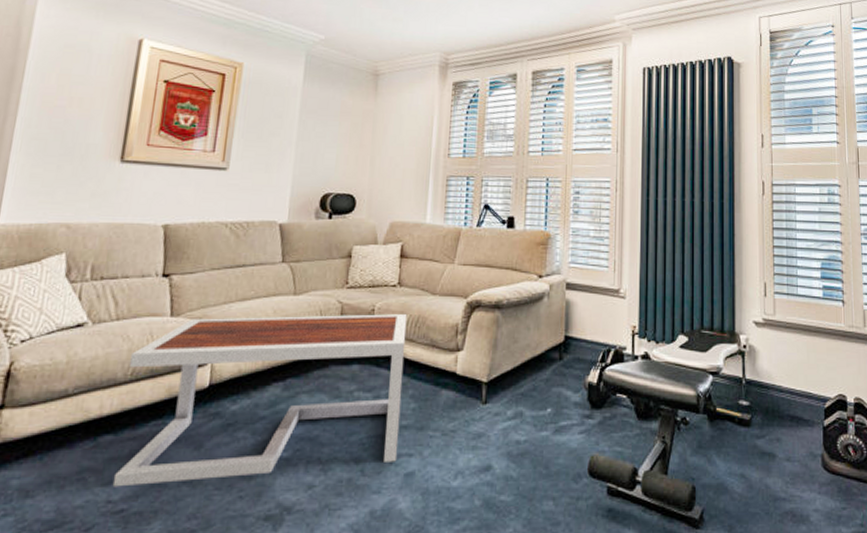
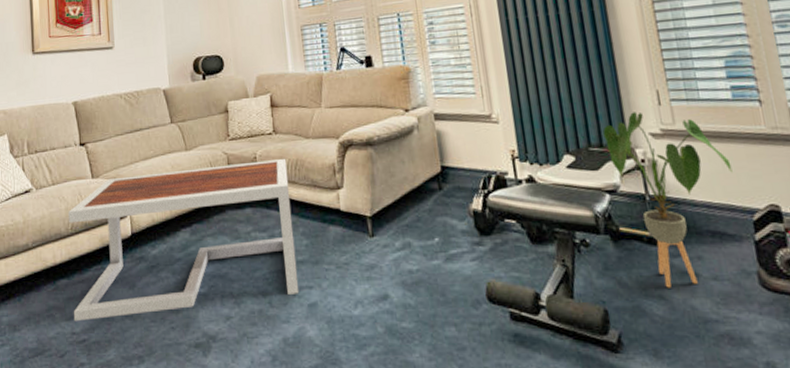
house plant: none [715,300,814,467] -> present [603,112,733,288]

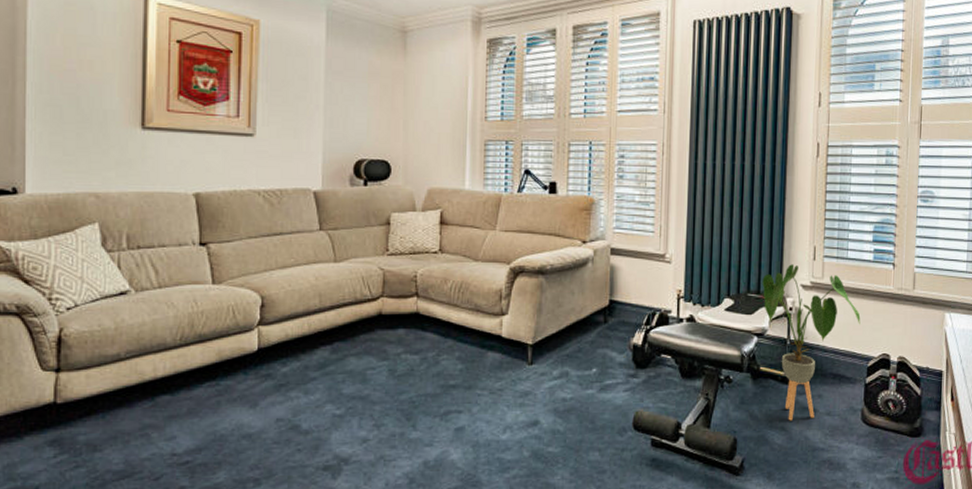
coffee table: present [68,158,300,322] -> none [175,279,450,442]

